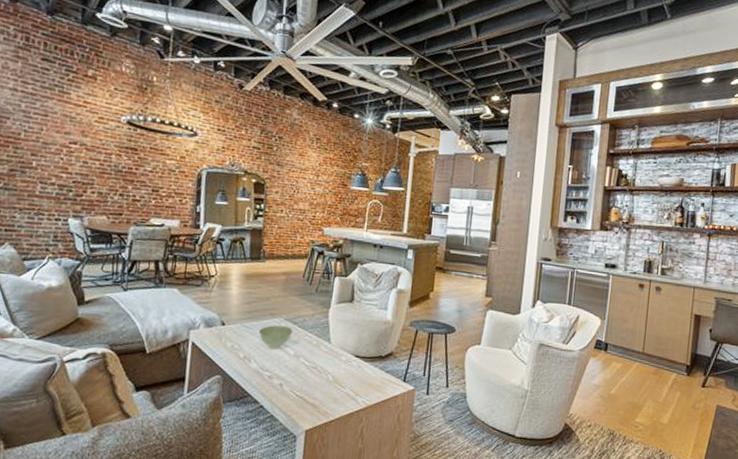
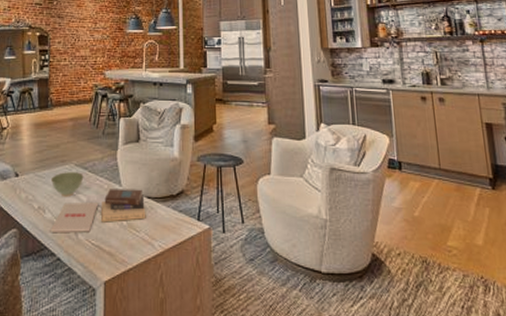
magazine: none [254,354,306,384] -> present [50,203,99,233]
books: none [307,345,353,377] -> present [101,189,146,223]

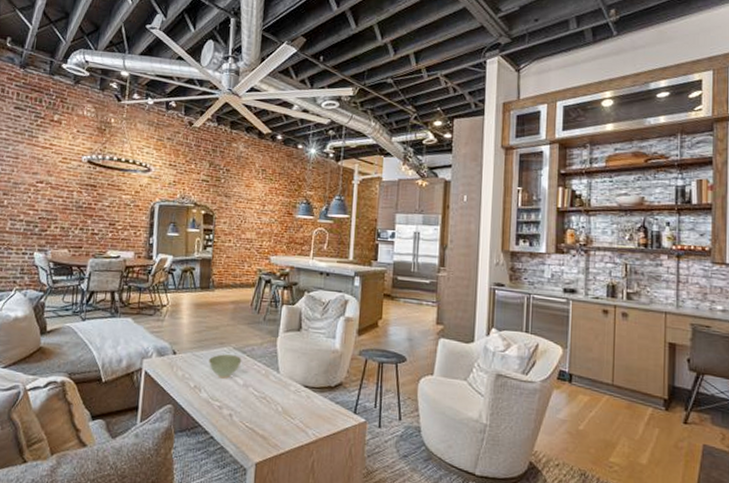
magazine: present [50,203,99,233] -> none [204,384,255,415]
books: present [101,189,146,223] -> none [257,375,302,408]

